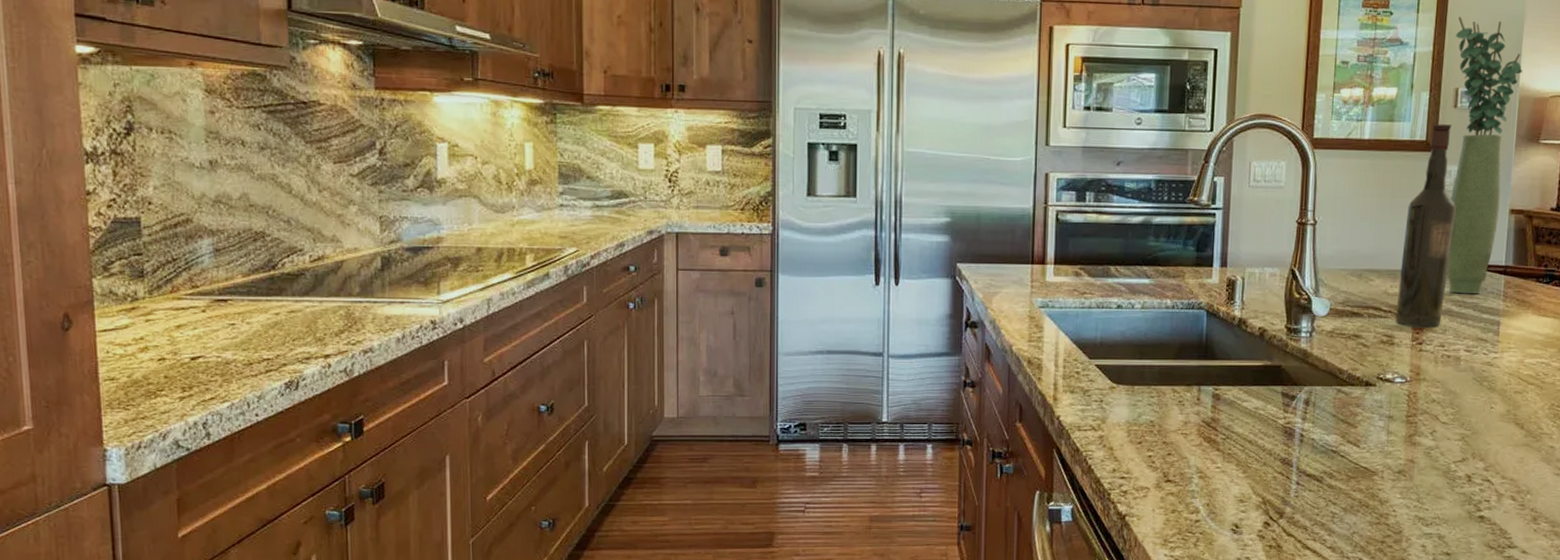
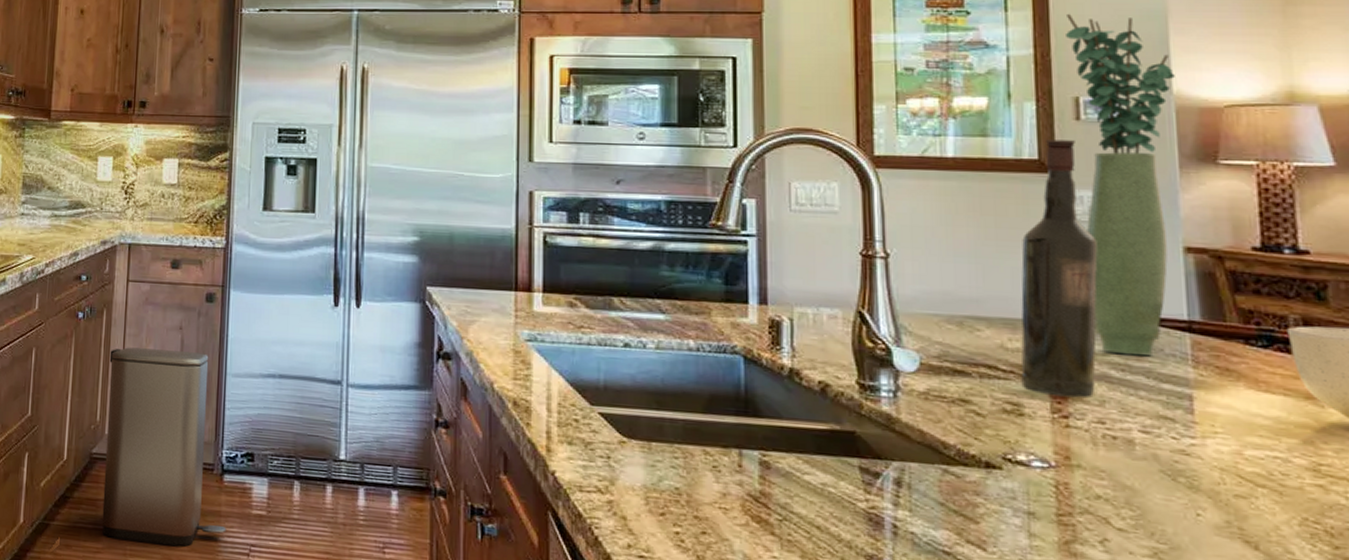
pedal bin: none [664,334,783,512] -> present [102,347,227,547]

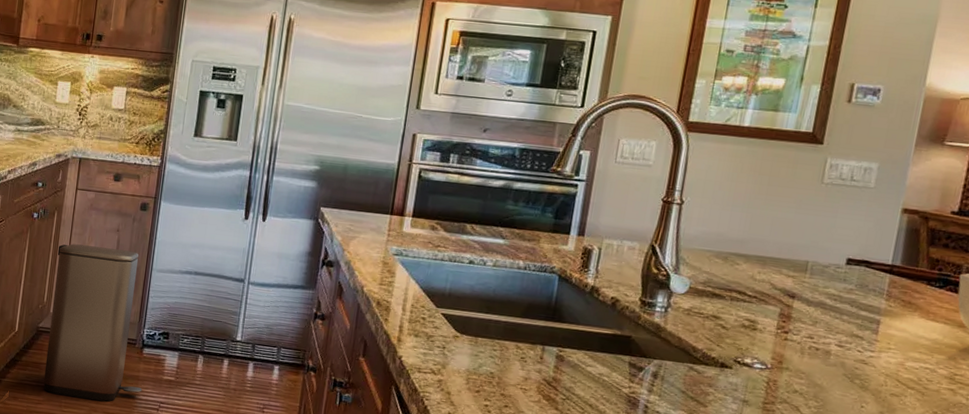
wine bottle: present [1020,140,1098,399] -> none [759,117,843,320]
vase: present [1066,13,1175,356] -> none [822,13,931,290]

